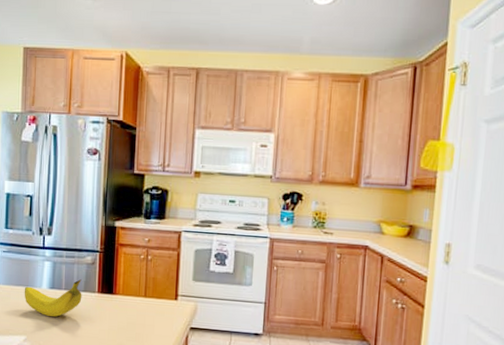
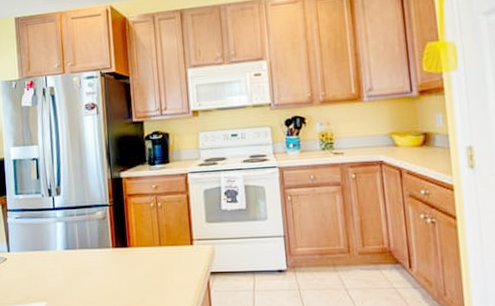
fruit: present [24,279,82,317] -> none [39,236,97,278]

